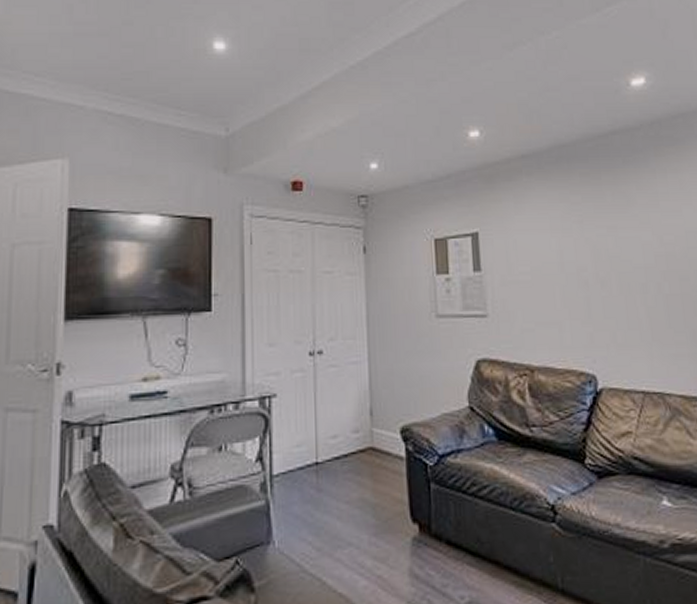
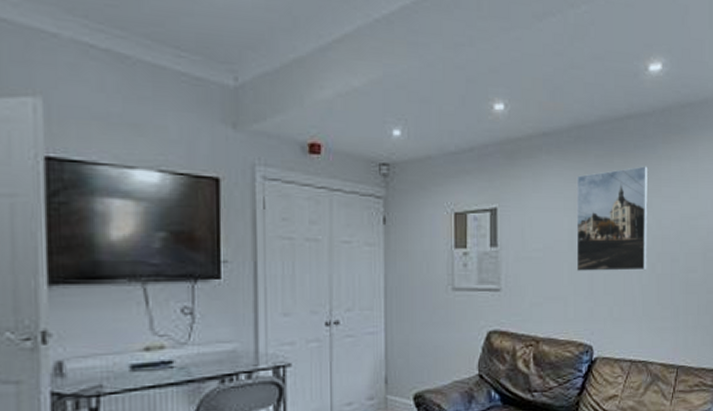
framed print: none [561,181,652,295] -> present [576,166,648,272]

